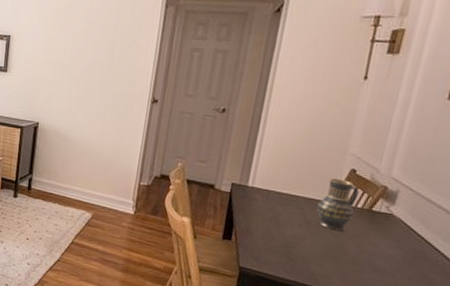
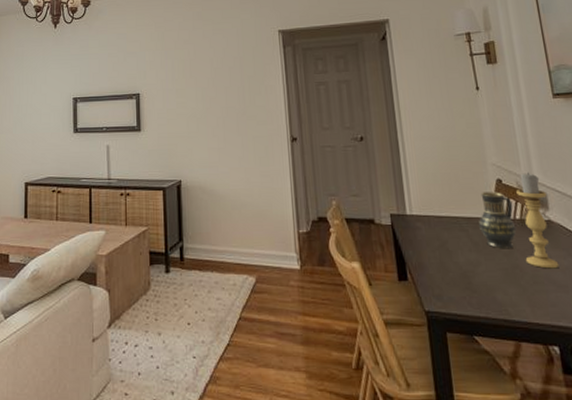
candle holder: none [351,167,399,256] -> present [516,172,559,269]

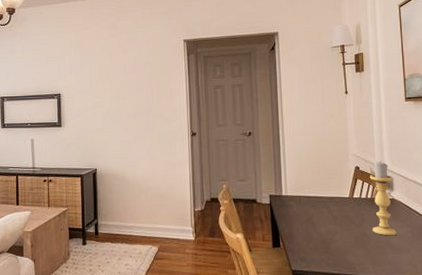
vase: present [479,192,517,249] -> none [339,177,367,222]

